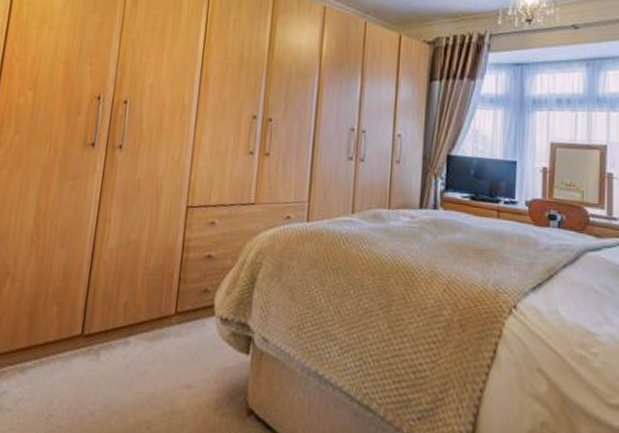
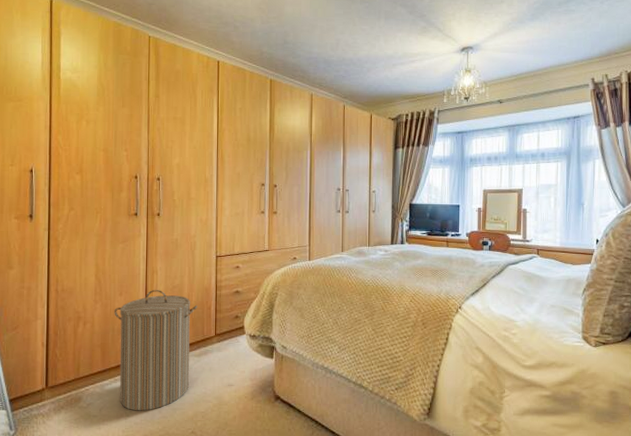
laundry hamper: none [42,243,156,411] -> present [114,289,197,411]

